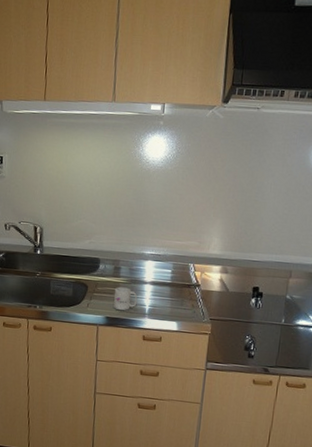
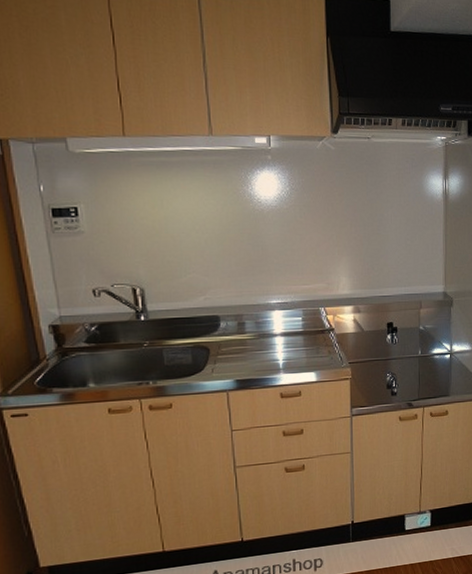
mug: present [114,287,138,311] -> none [241,343,269,371]

